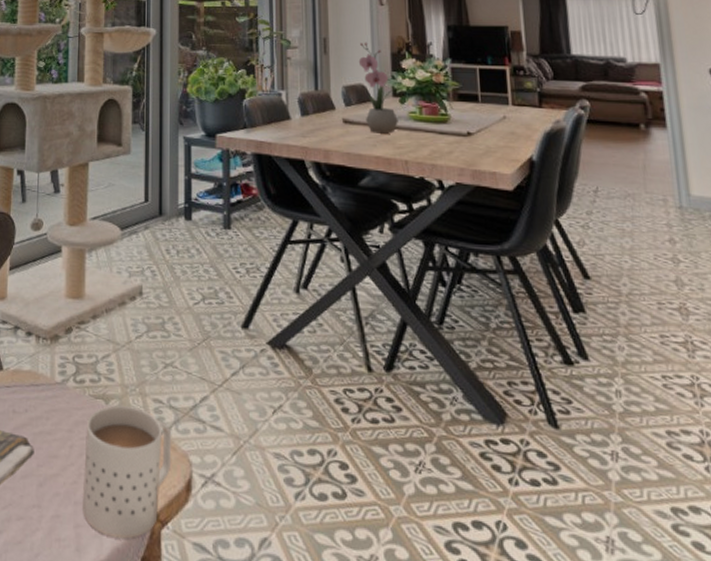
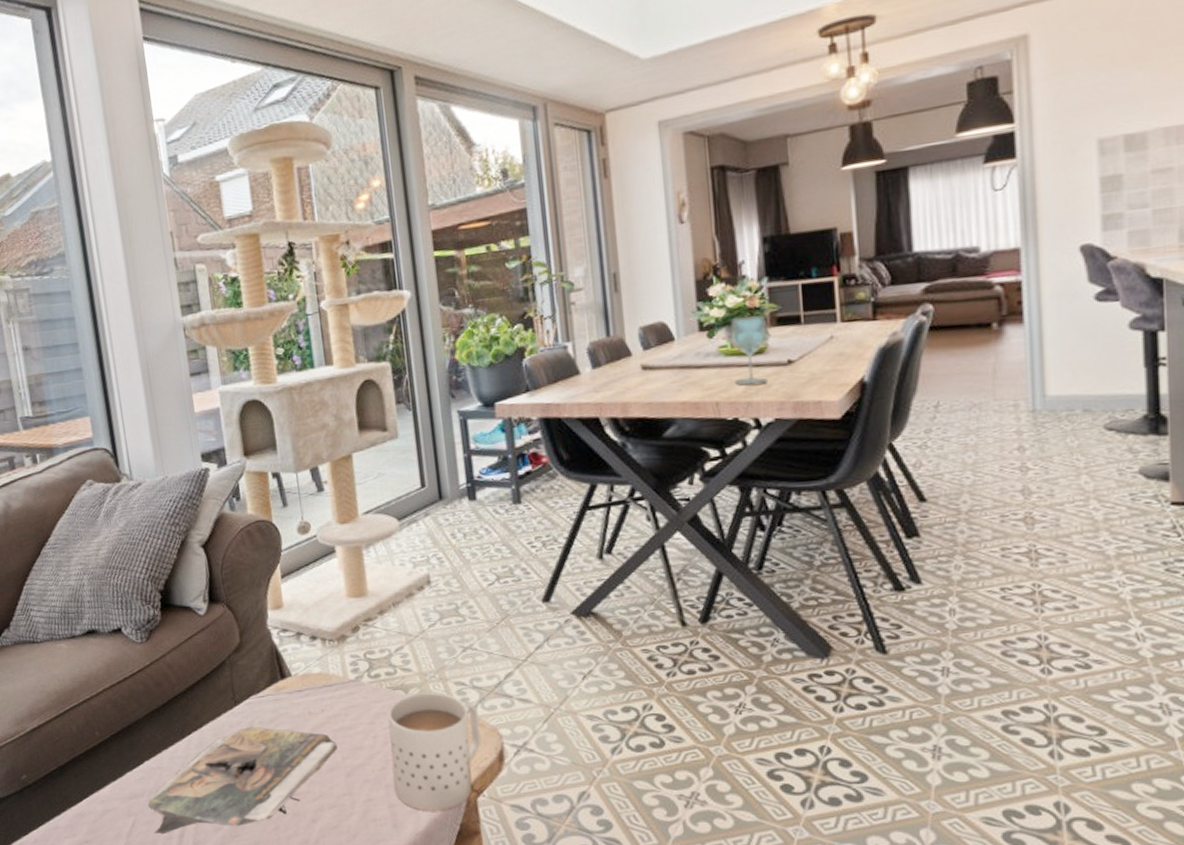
flower arrangement: present [358,42,401,134] -> none [656,271,708,376]
wine glass: none [417,88,453,150] -> present [728,315,771,386]

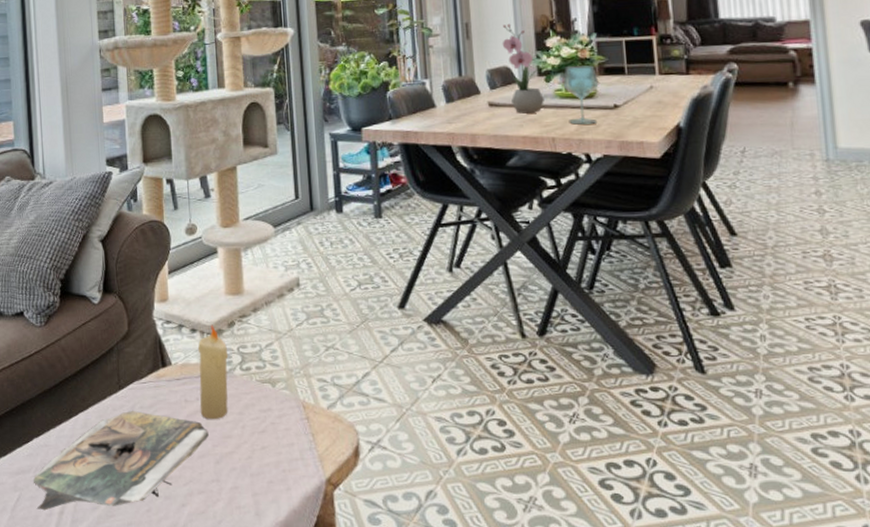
candle: none [320,630,357,732] -> present [198,324,229,420]
mug: present [387,692,481,811] -> none [256,386,339,502]
flower arrangement: none [656,271,708,376] -> present [502,23,546,114]

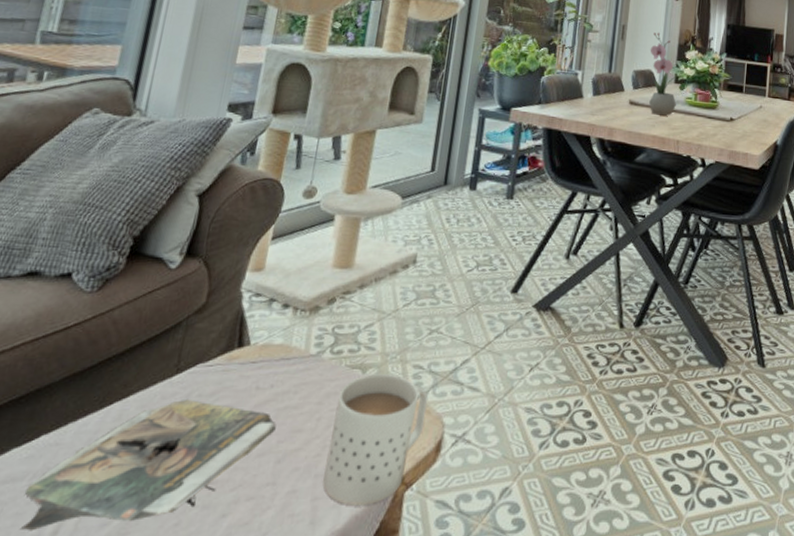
candle: present [198,324,229,420] -> none [271,300,321,411]
mug: none [256,386,339,502] -> present [323,373,429,505]
wine glass: present [563,65,599,125] -> none [692,78,722,133]

